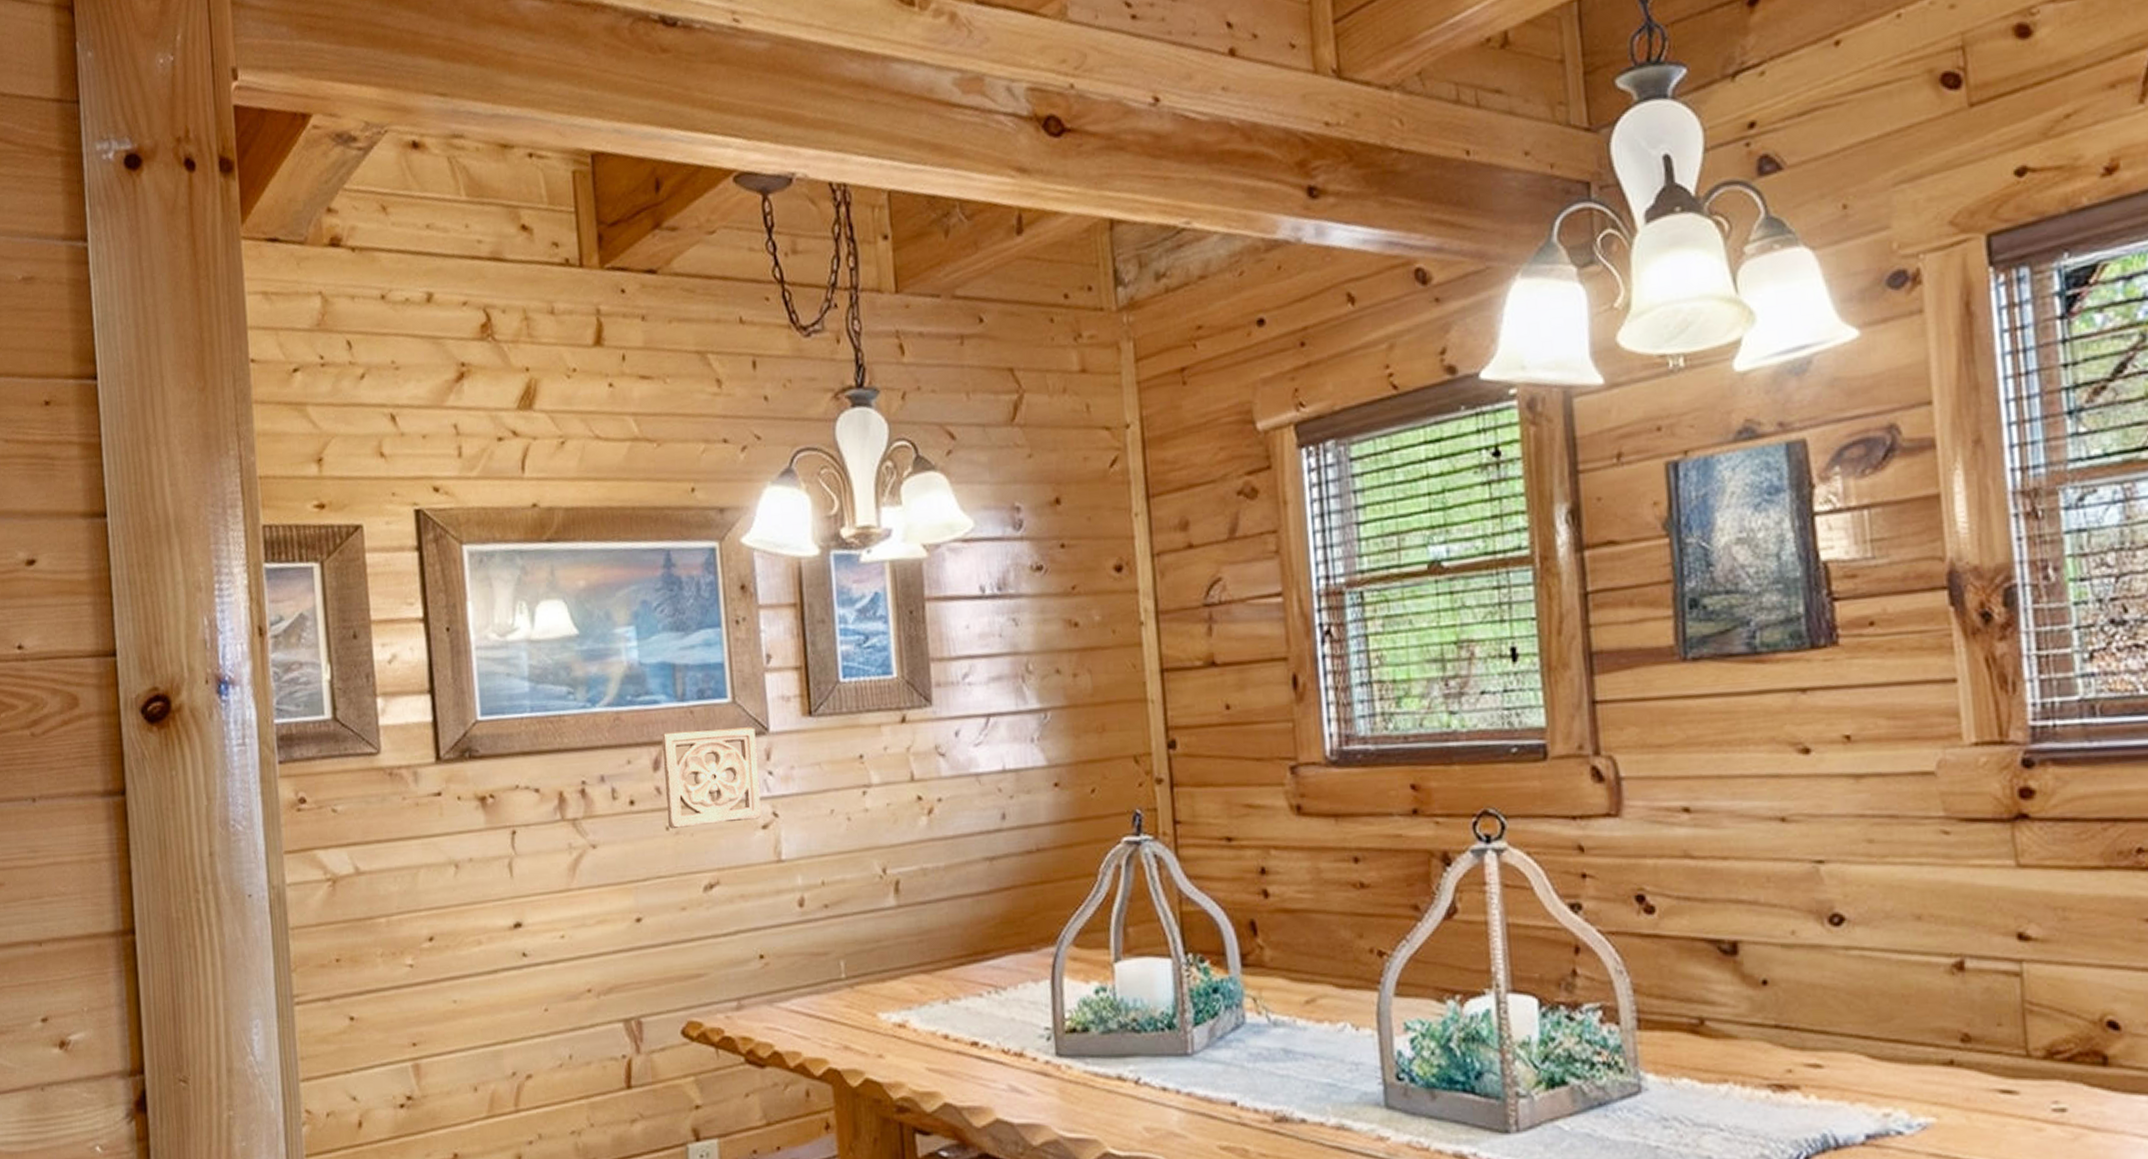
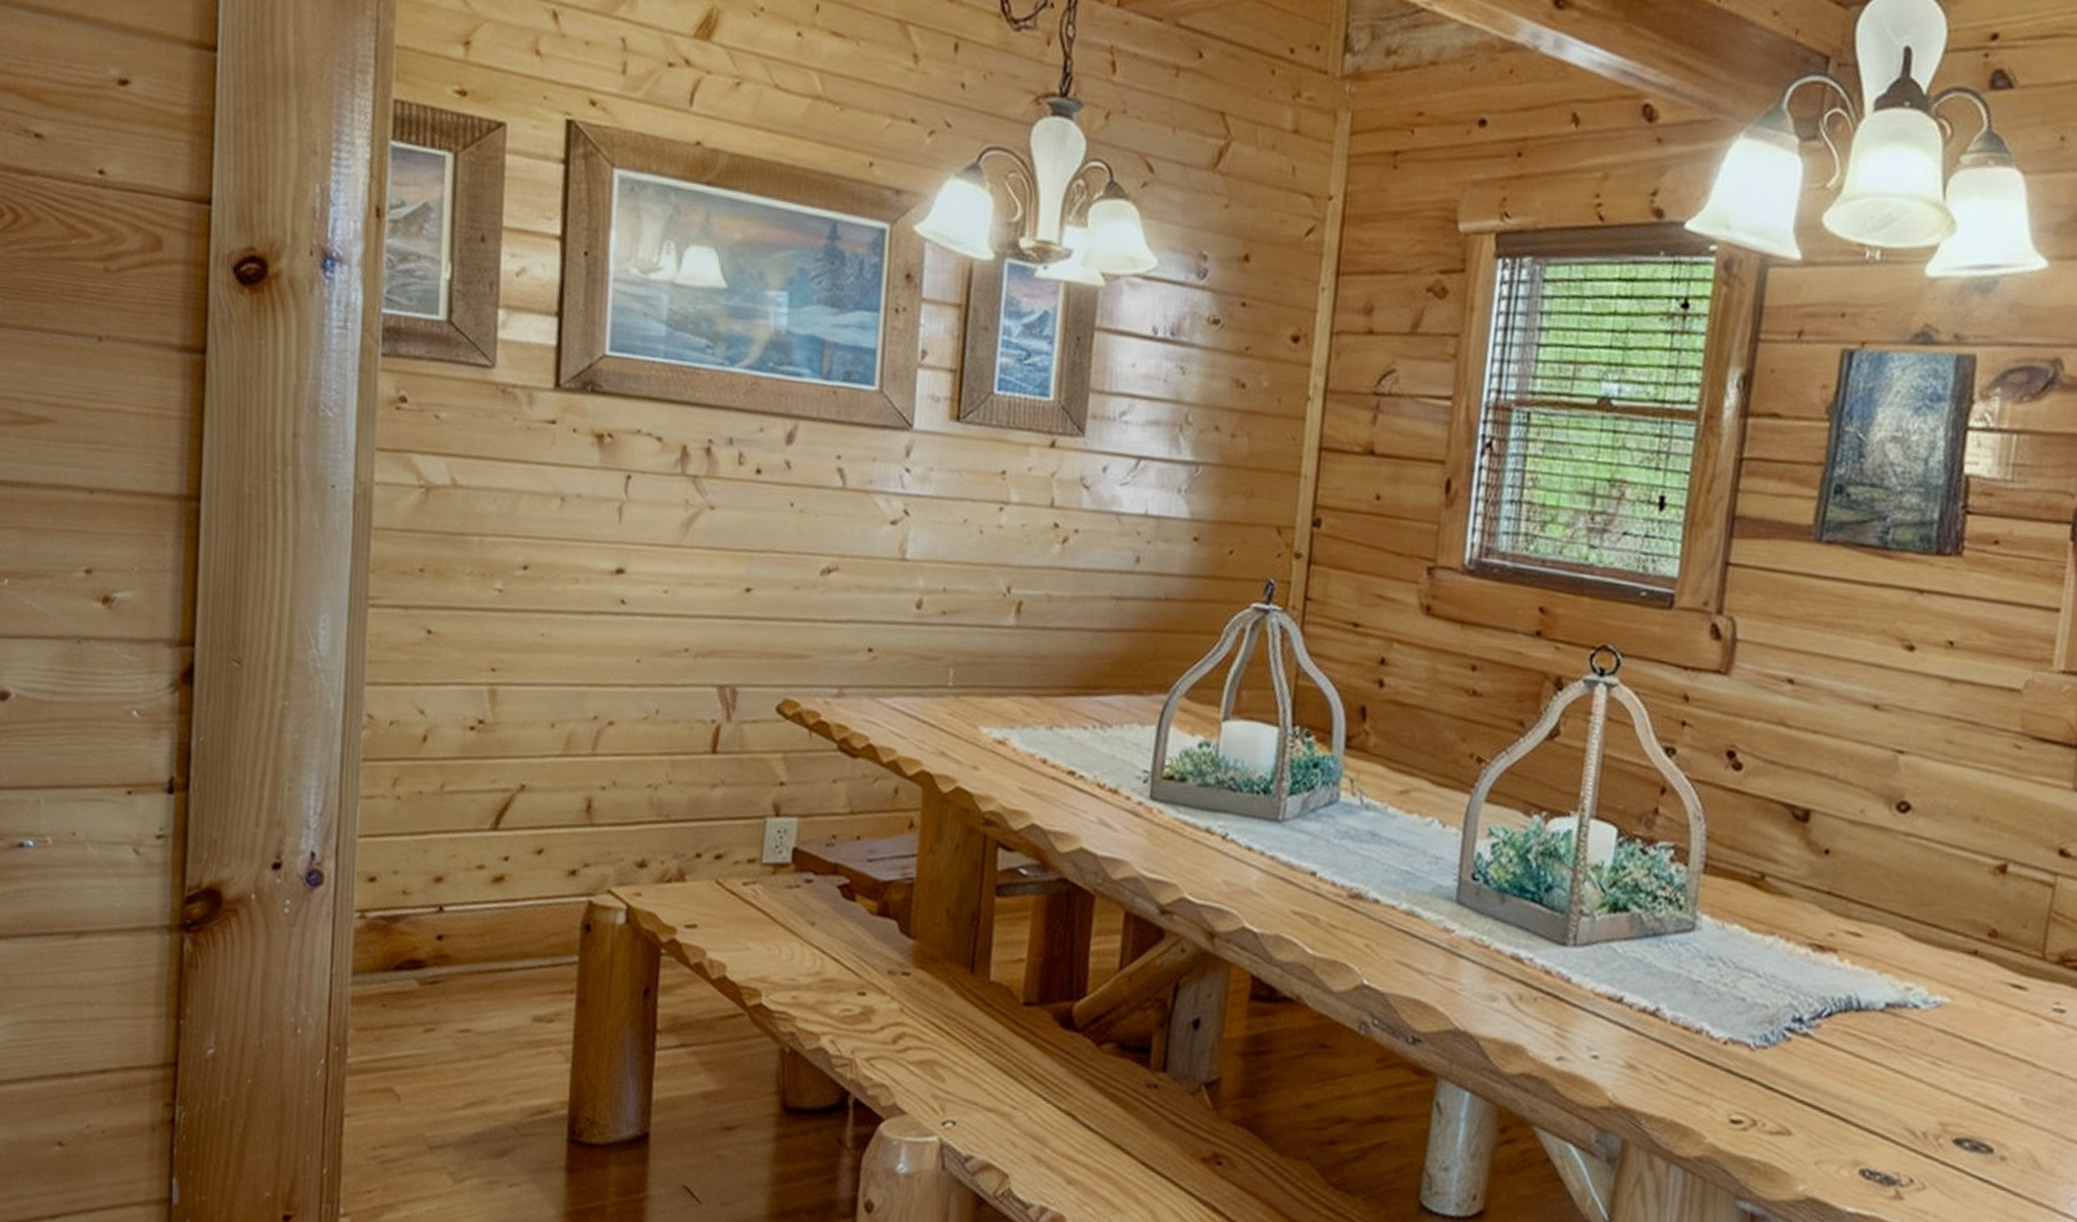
wall ornament: present [661,727,762,829] -> none [793,407,899,514]

